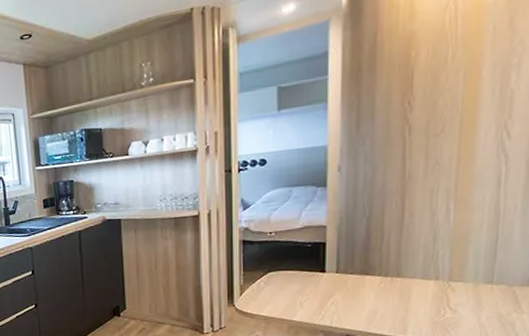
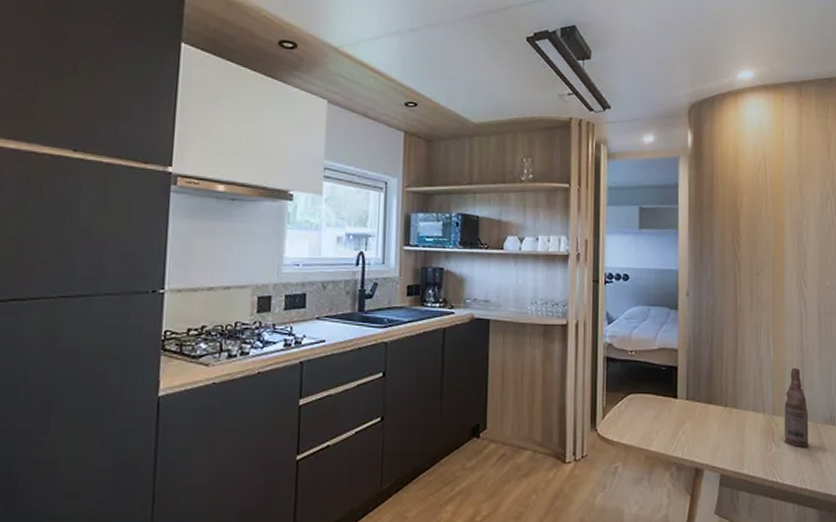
bottle: none [463,230,501,311] -> present [784,367,809,447]

